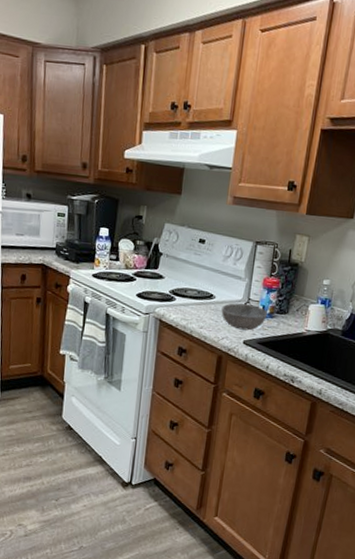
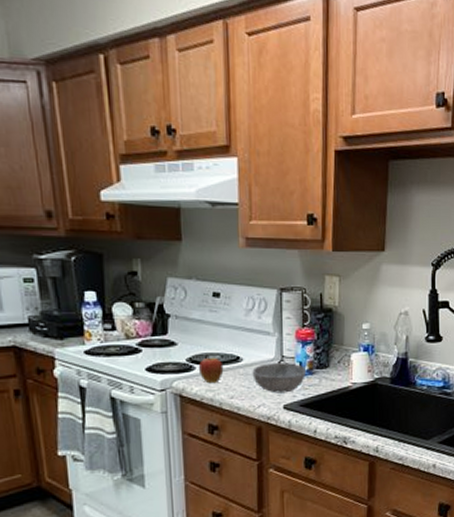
apple: none [177,289,199,314] -> present [198,354,224,384]

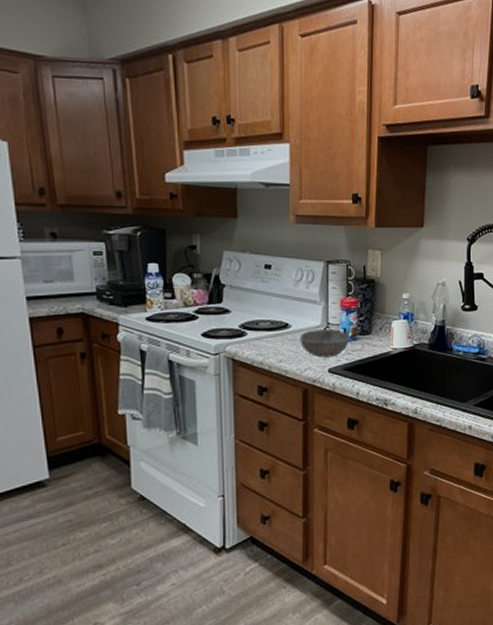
apple: present [198,354,224,384] -> none [250,321,274,348]

